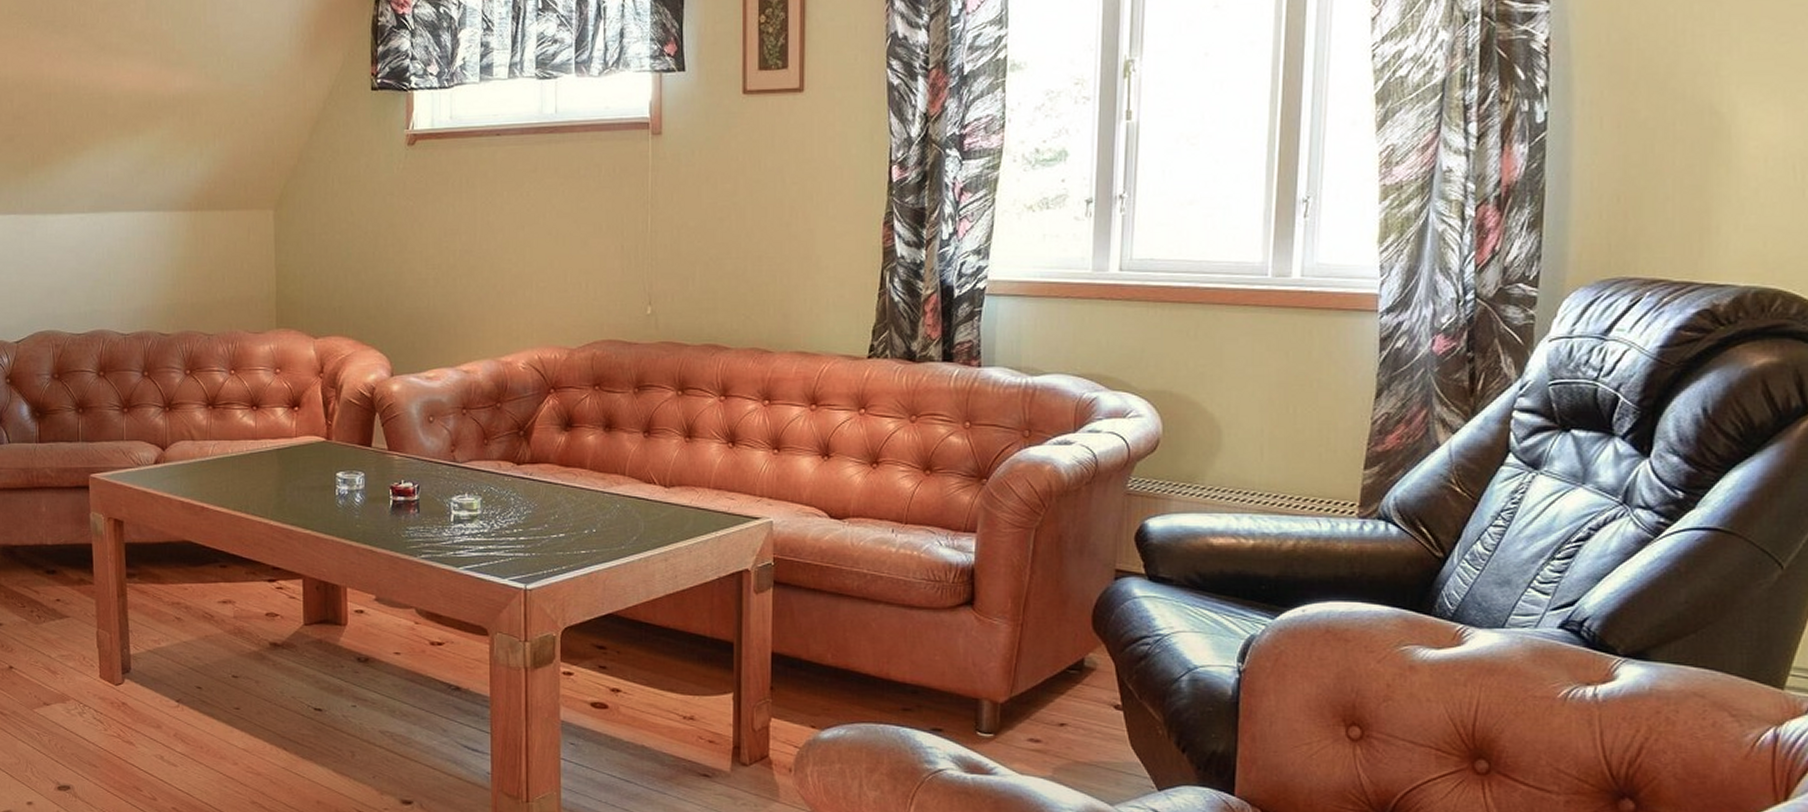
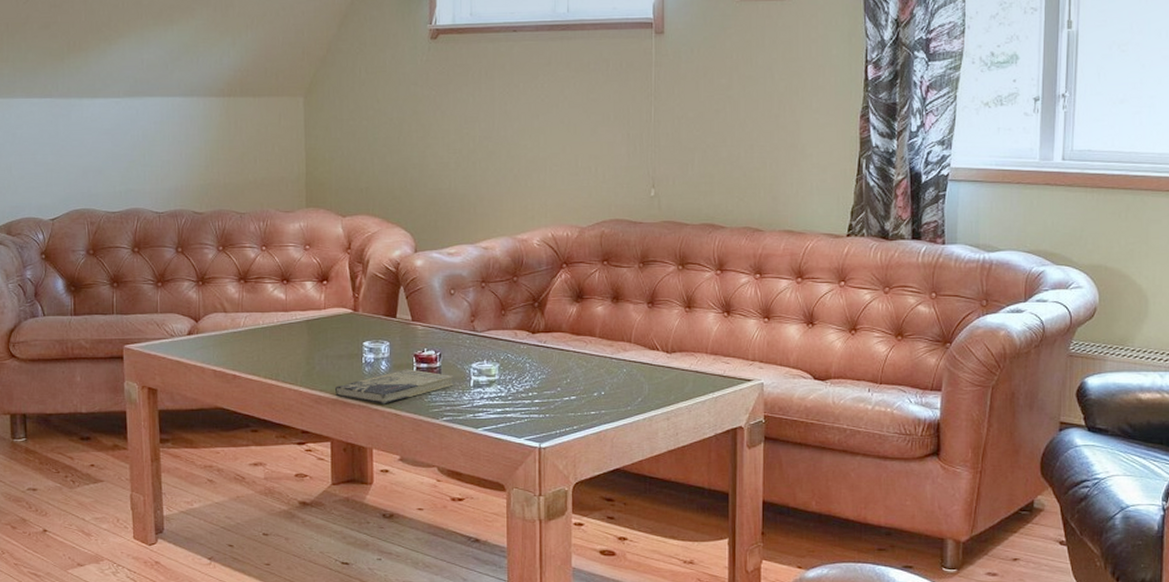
book: none [306,502,433,540] -> present [334,369,454,404]

